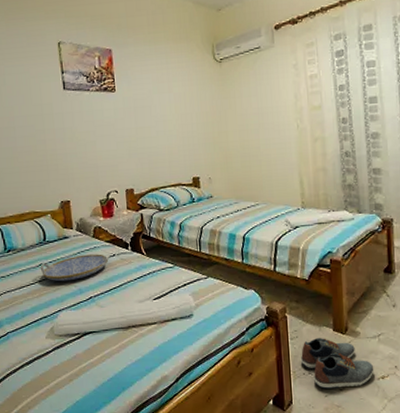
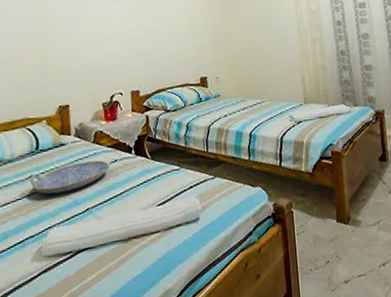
shoe: present [300,338,374,389] -> none [307,230,376,283]

